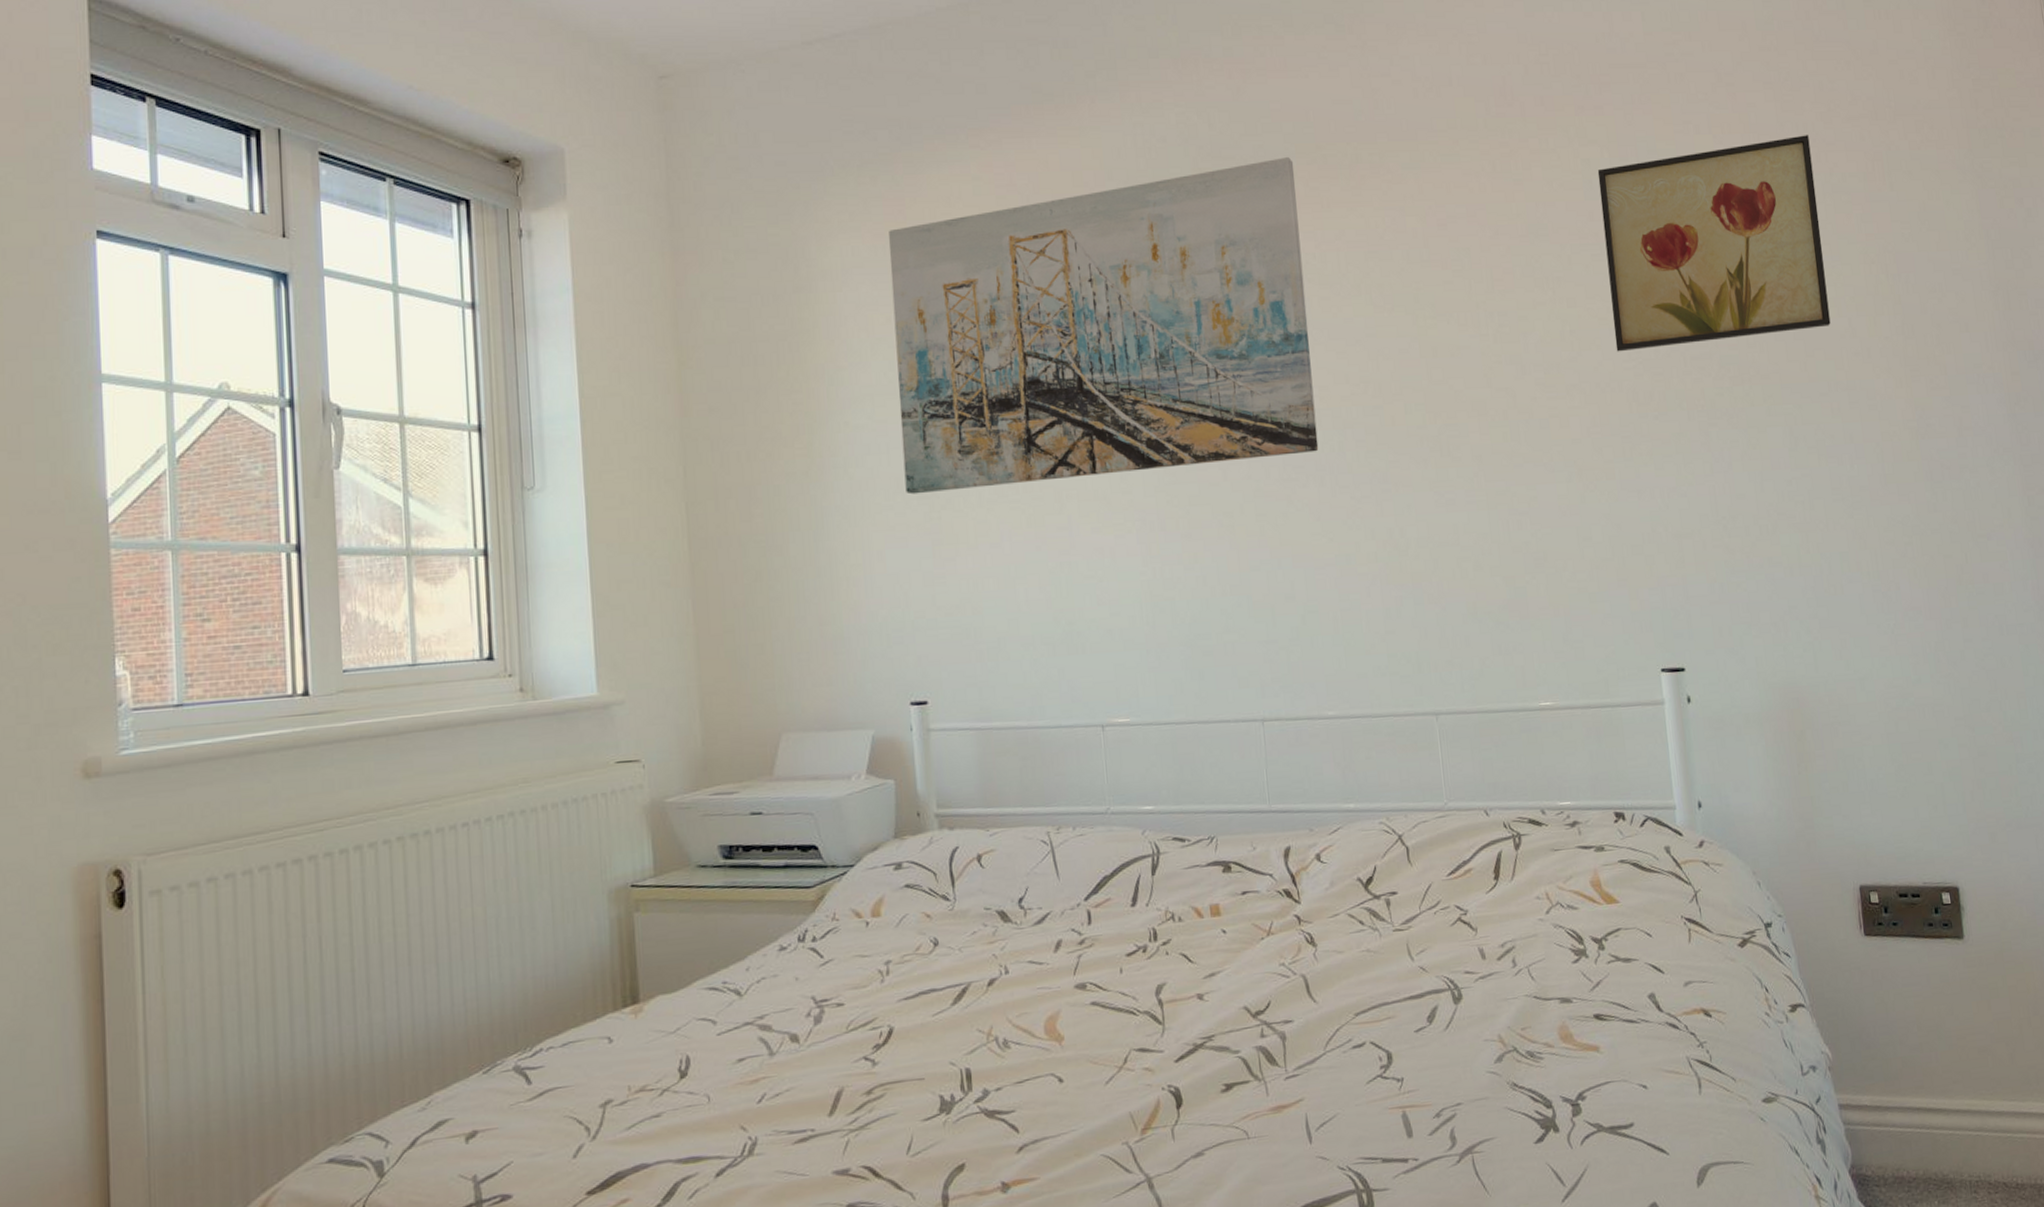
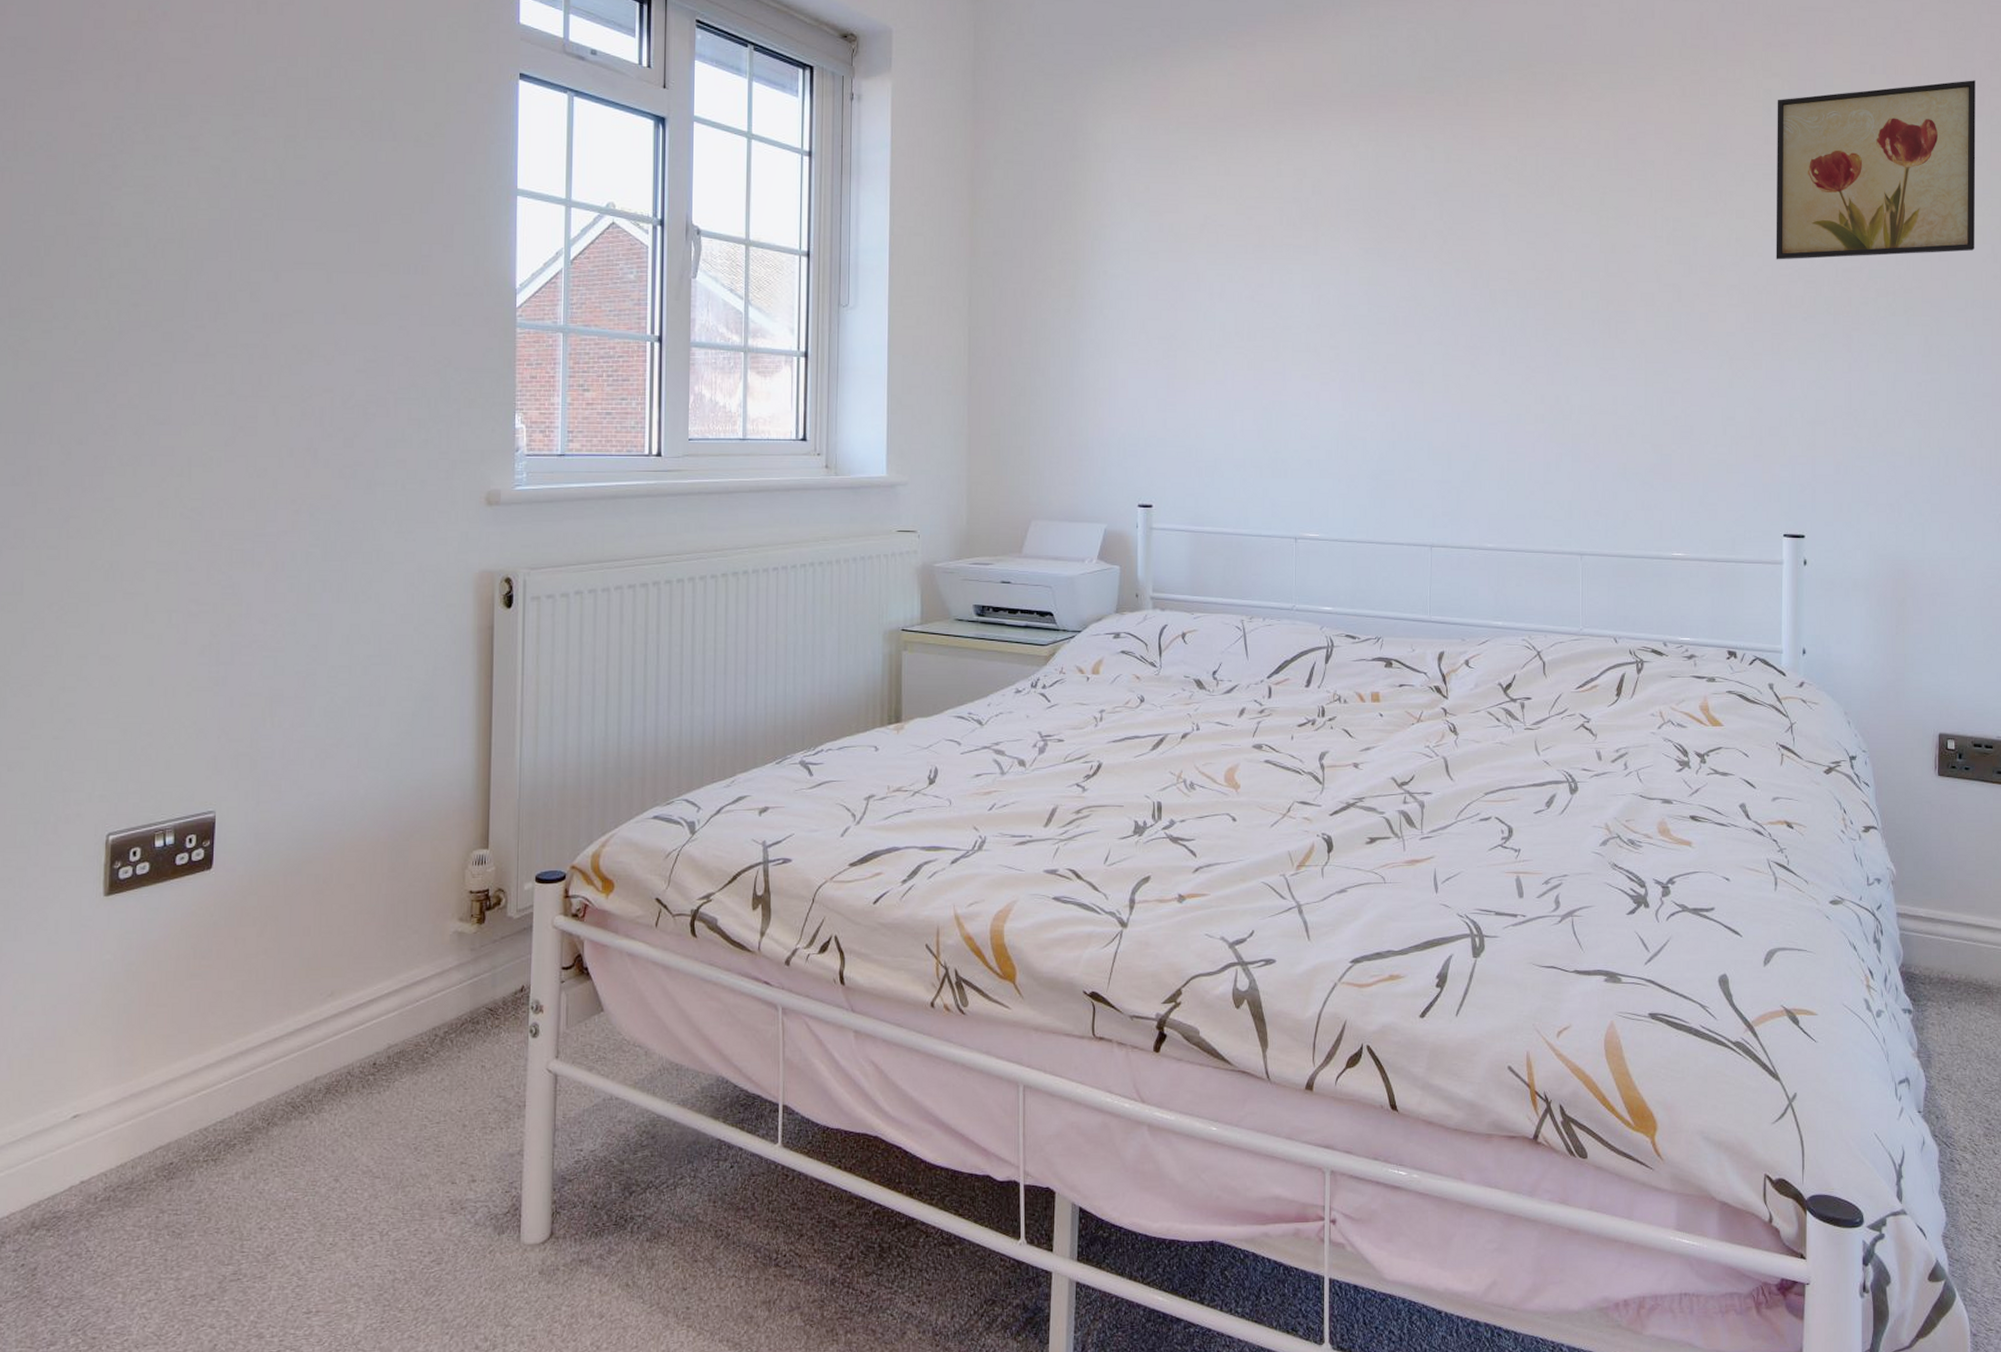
wall art: present [889,157,1319,495] -> none [1149,72,1506,335]

